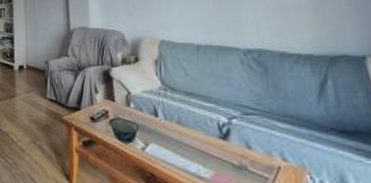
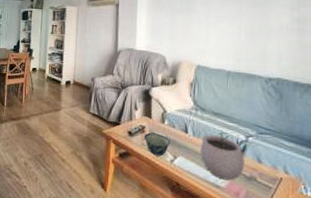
plant pot: none [175,111,231,171] -> present [201,130,245,181]

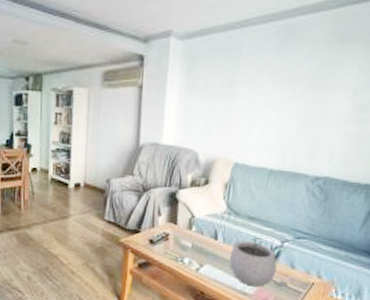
bowl: present [143,132,171,157] -> none [167,240,198,265]

